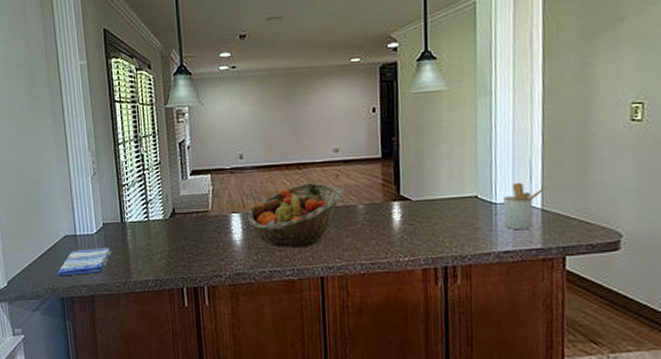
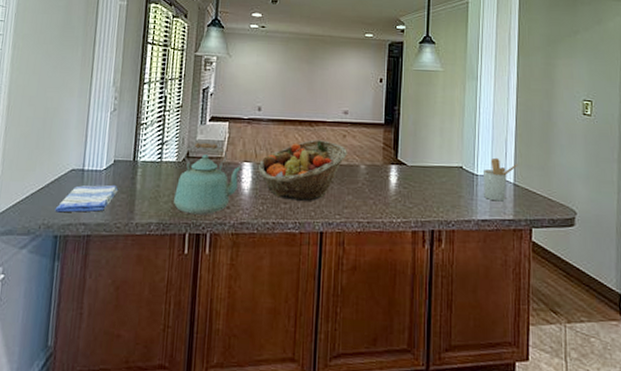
kettle: none [166,197,231,269] -> present [173,142,243,215]

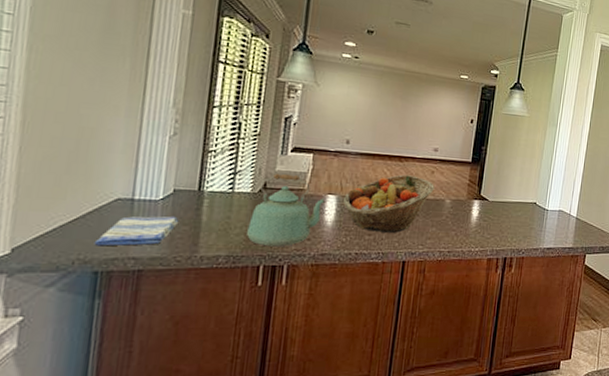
utensil holder: present [484,157,518,202] -> none [551,195,581,233]

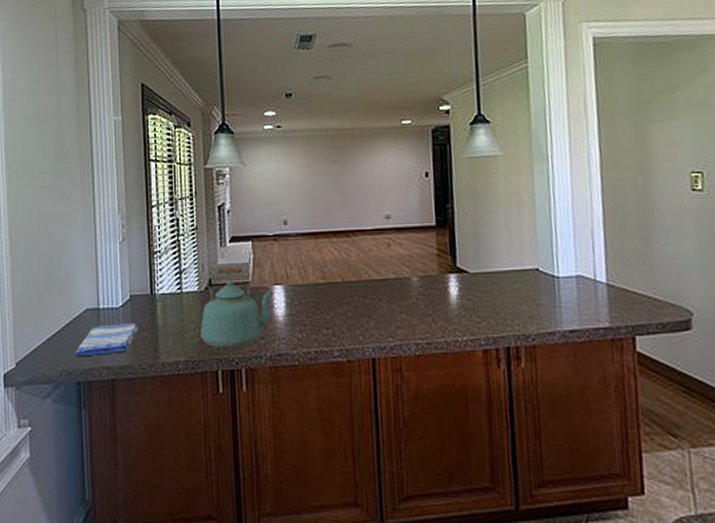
fruit basket: present [342,174,434,233] -> none [291,252,395,324]

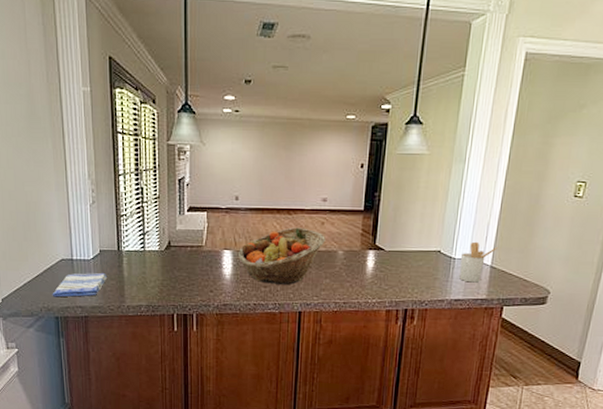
kettle: present [199,266,274,349] -> none [159,232,223,298]
fruit basket: none [291,252,395,324] -> present [237,227,325,285]
utensil holder: none [566,254,611,307] -> present [459,241,498,283]

